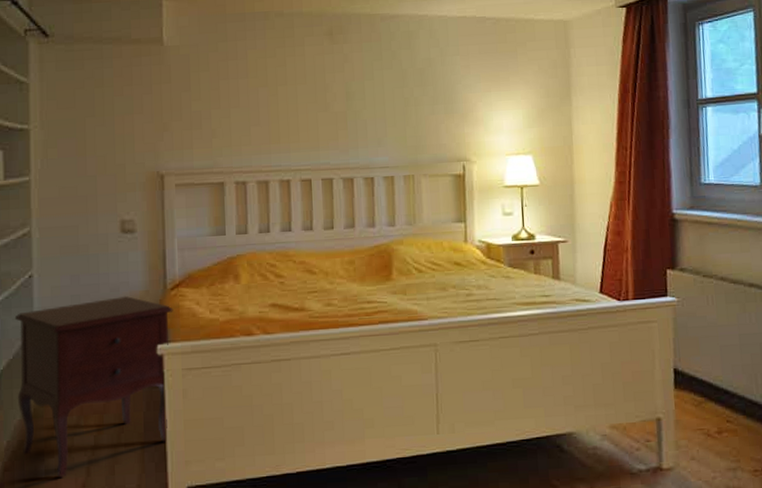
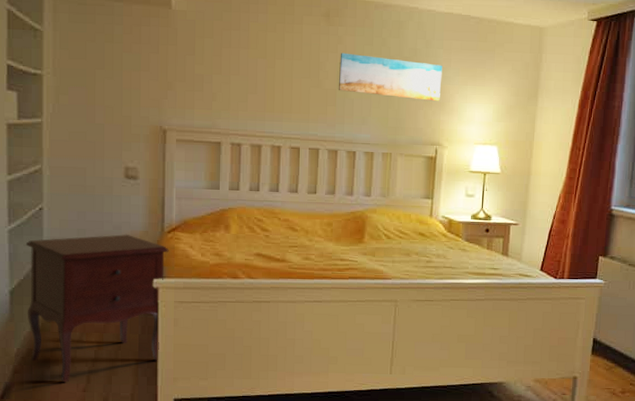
wall art: none [347,71,462,113] -> present [338,52,442,101]

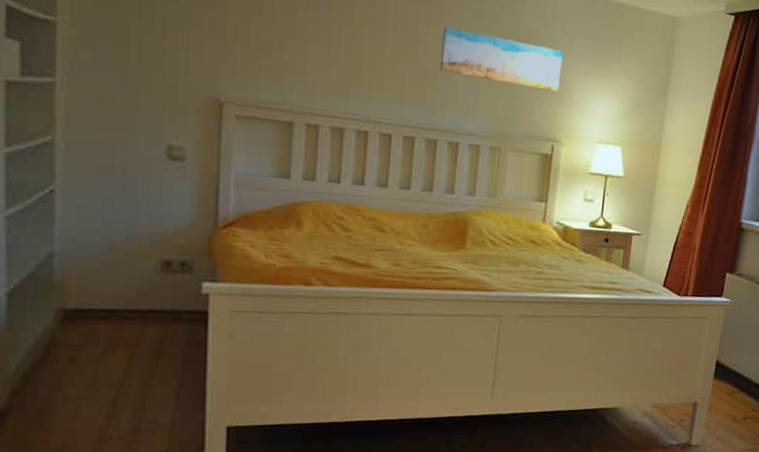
nightstand: present [25,234,169,382] -> none [30,227,224,407]

